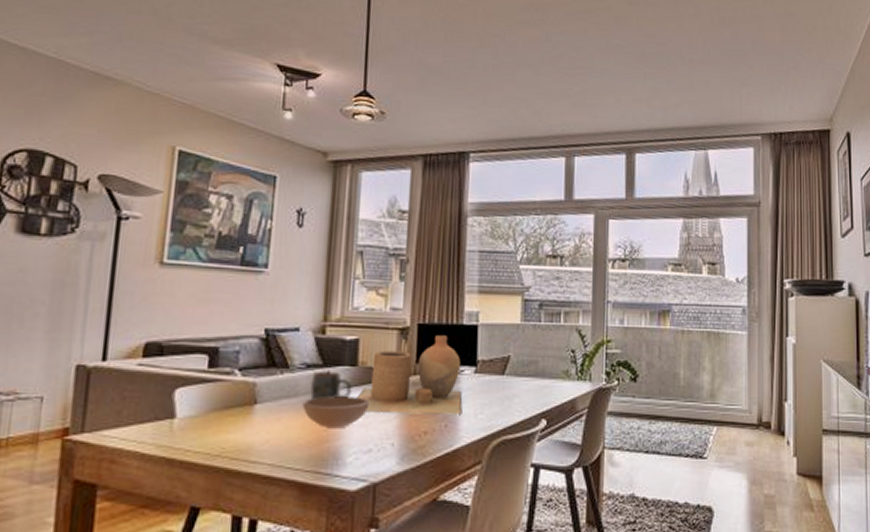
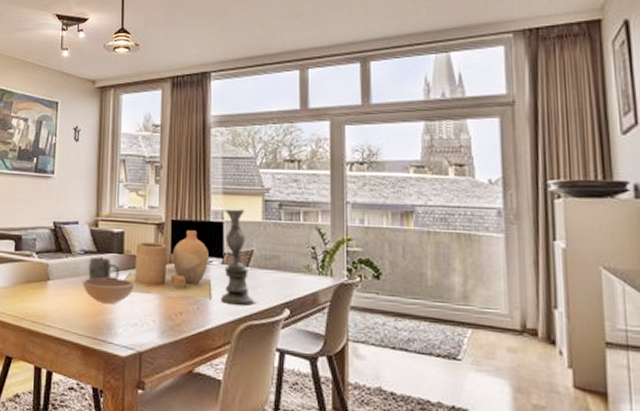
candlestick: none [472,310,512,418] -> present [221,209,257,305]

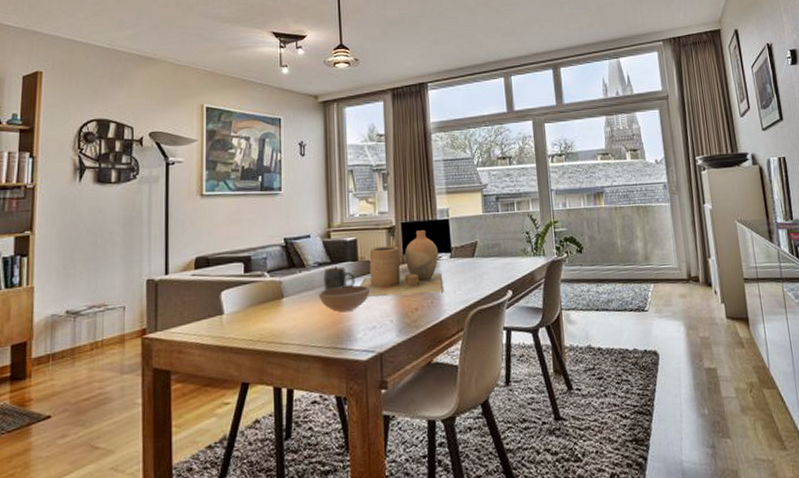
candlestick: present [221,209,257,305] -> none [449,205,484,294]

